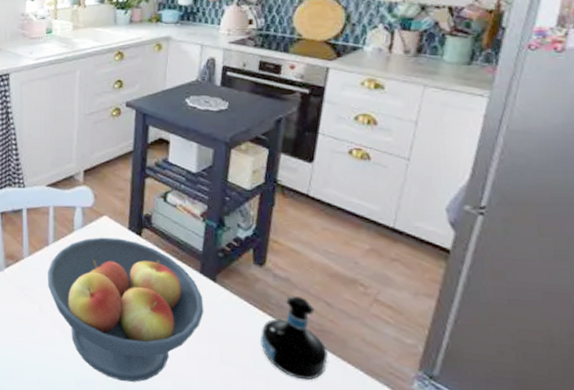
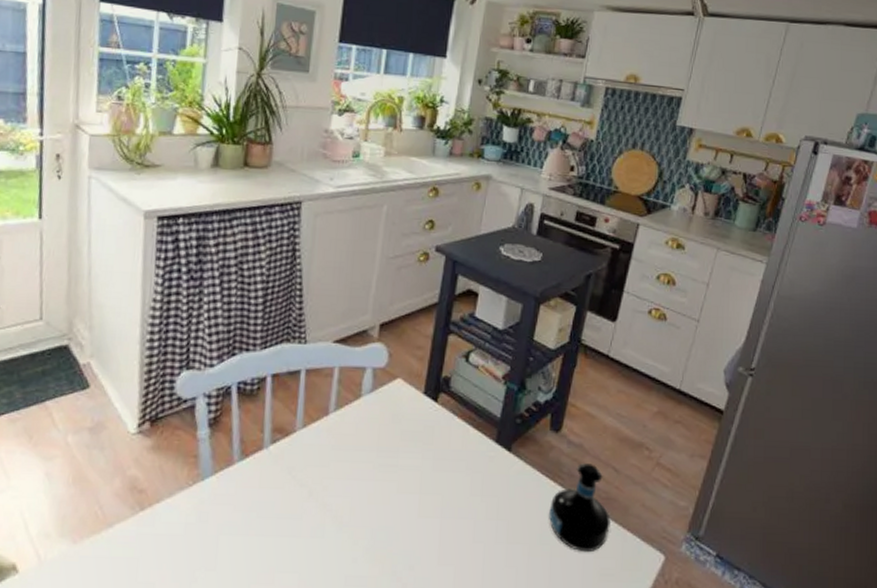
fruit bowl: present [48,237,204,382] -> none [322,403,496,573]

